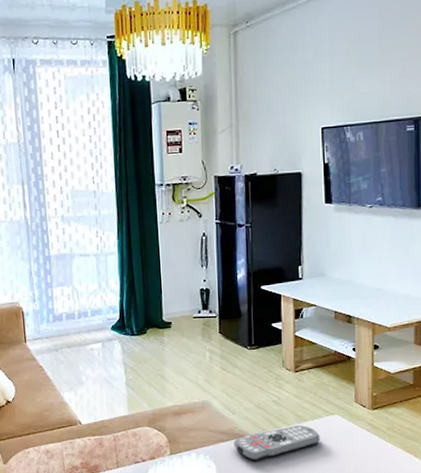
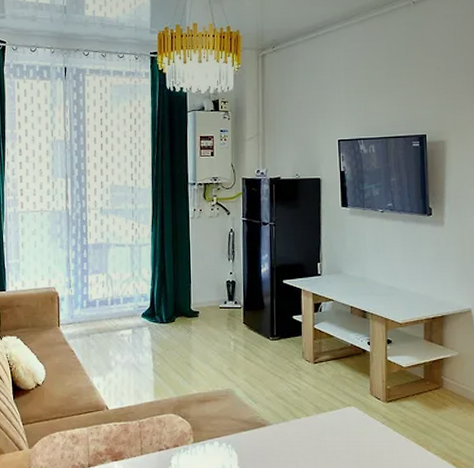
remote control: present [233,425,320,461] -> none [255,416,338,451]

